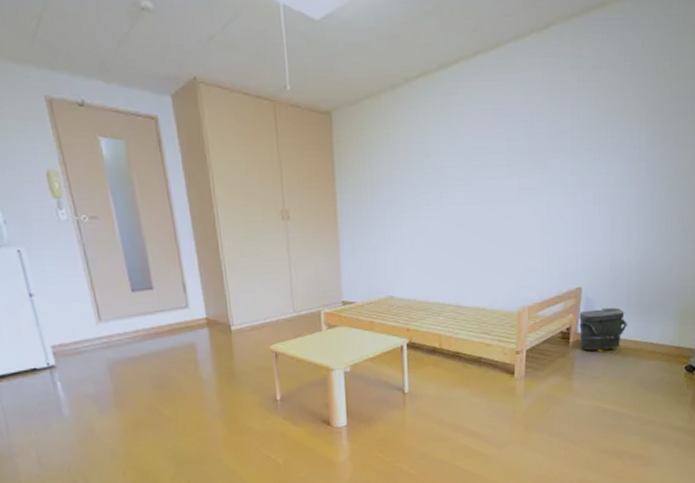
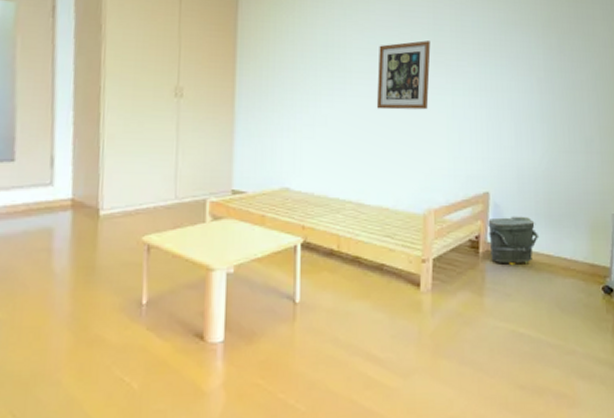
wall art: none [472,139,527,215] -> present [376,40,431,110]

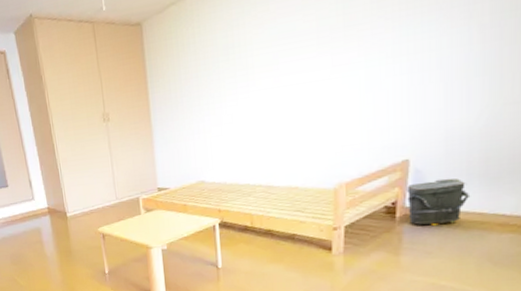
wall art: present [376,40,431,110] -> none [280,15,340,98]

